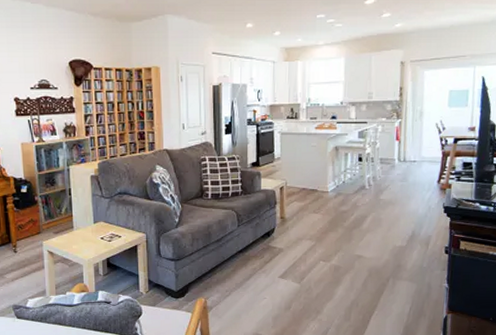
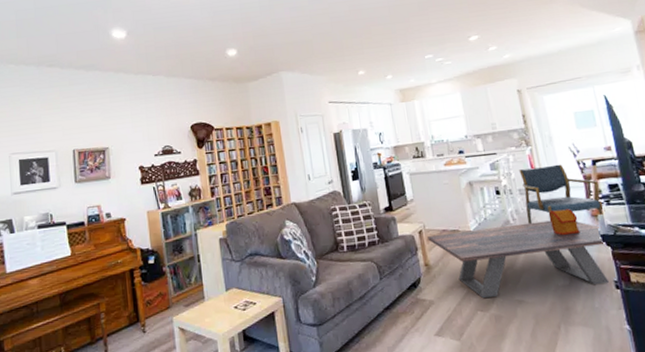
coffee table: none [287,189,447,250] -> present [428,220,610,298]
armchair: none [381,139,456,191] -> present [519,164,605,224]
decorative box: none [402,181,428,204] -> present [549,209,580,236]

